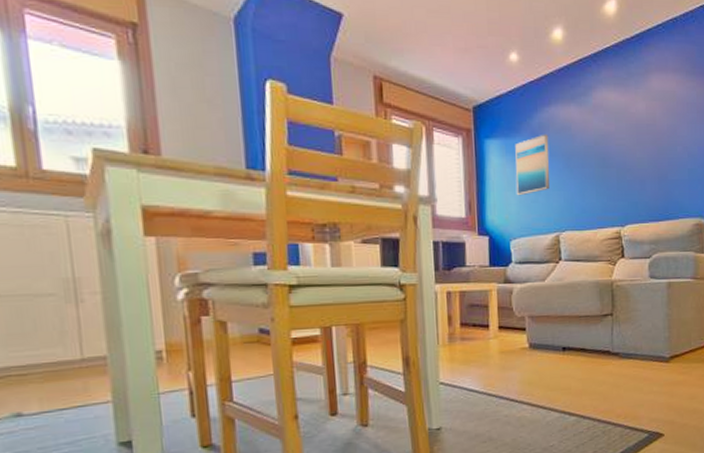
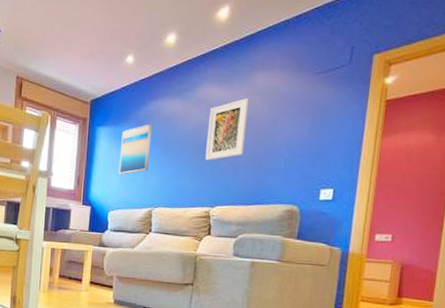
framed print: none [608,104,648,174] -> present [205,98,249,160]

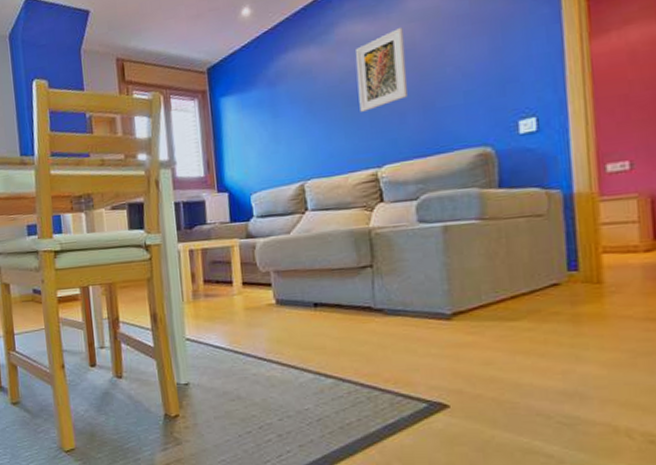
wall art: present [118,123,152,175] -> none [251,81,291,149]

